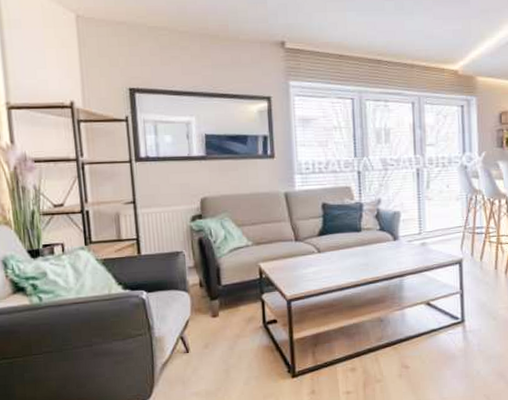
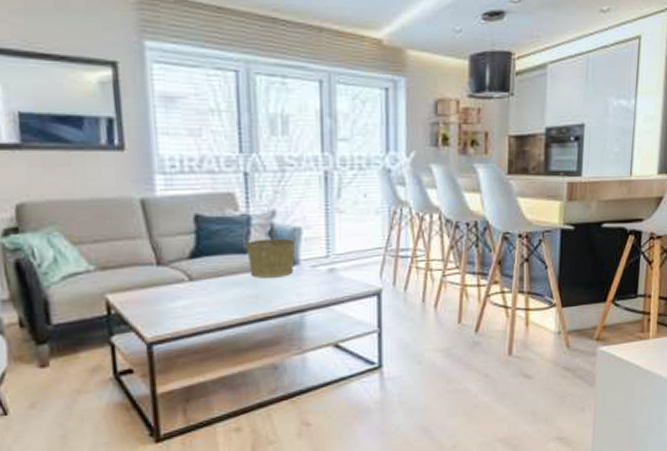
basket: none [358,218,396,251] -> present [245,236,296,279]

